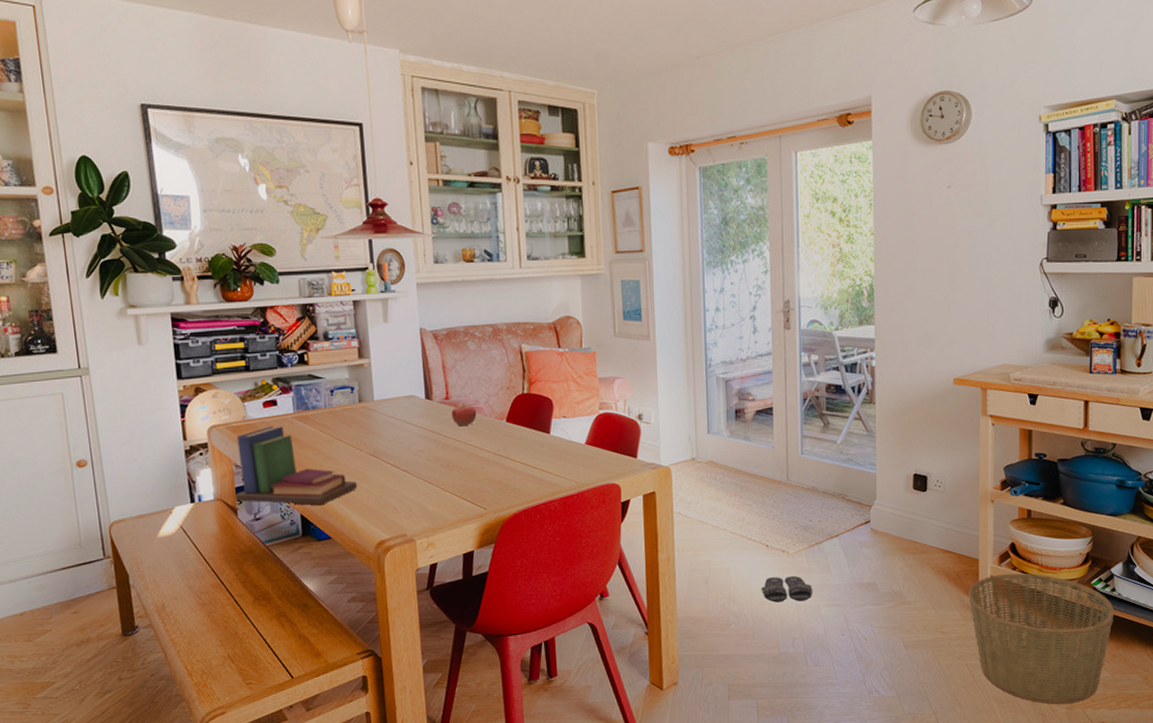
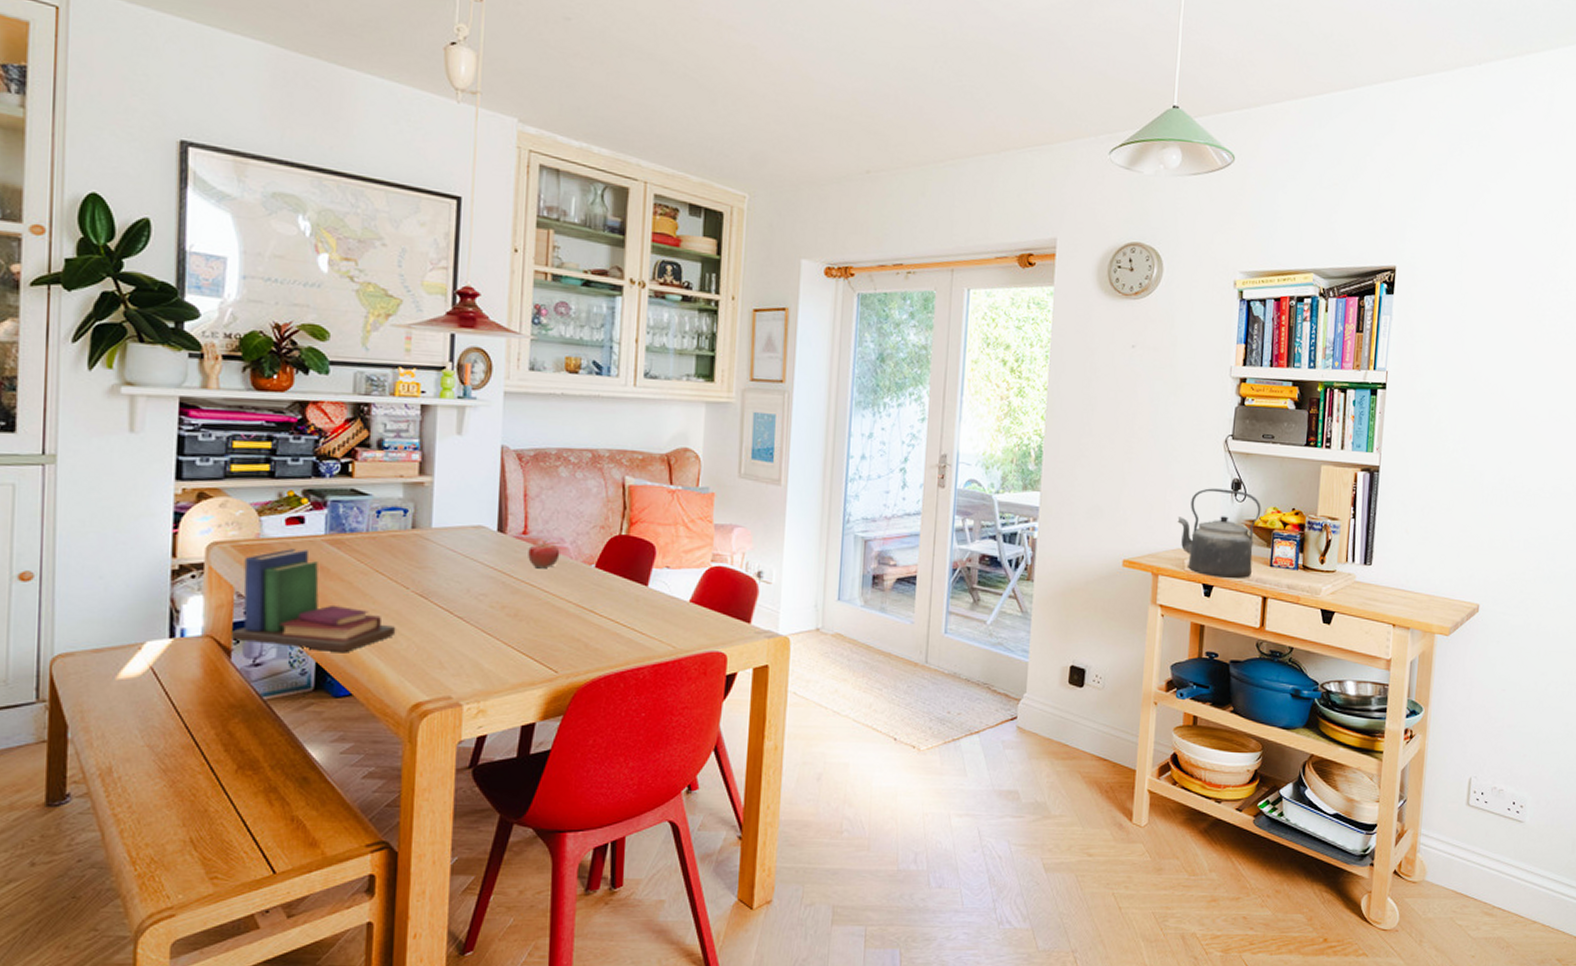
slippers: present [760,576,812,603] -> none [882,777,943,808]
basket: present [968,573,1115,704] -> none [1121,788,1281,946]
kettle: none [1001,307,1078,388] -> present [1177,488,1262,579]

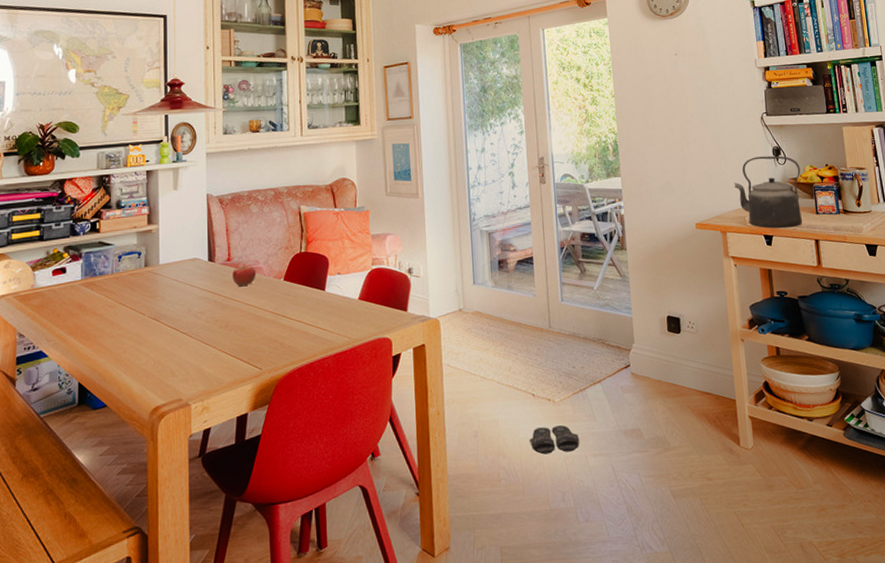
book: present [230,549,396,653] -> none [15,293,137,373]
slippers: none [882,777,943,808] -> present [529,425,579,454]

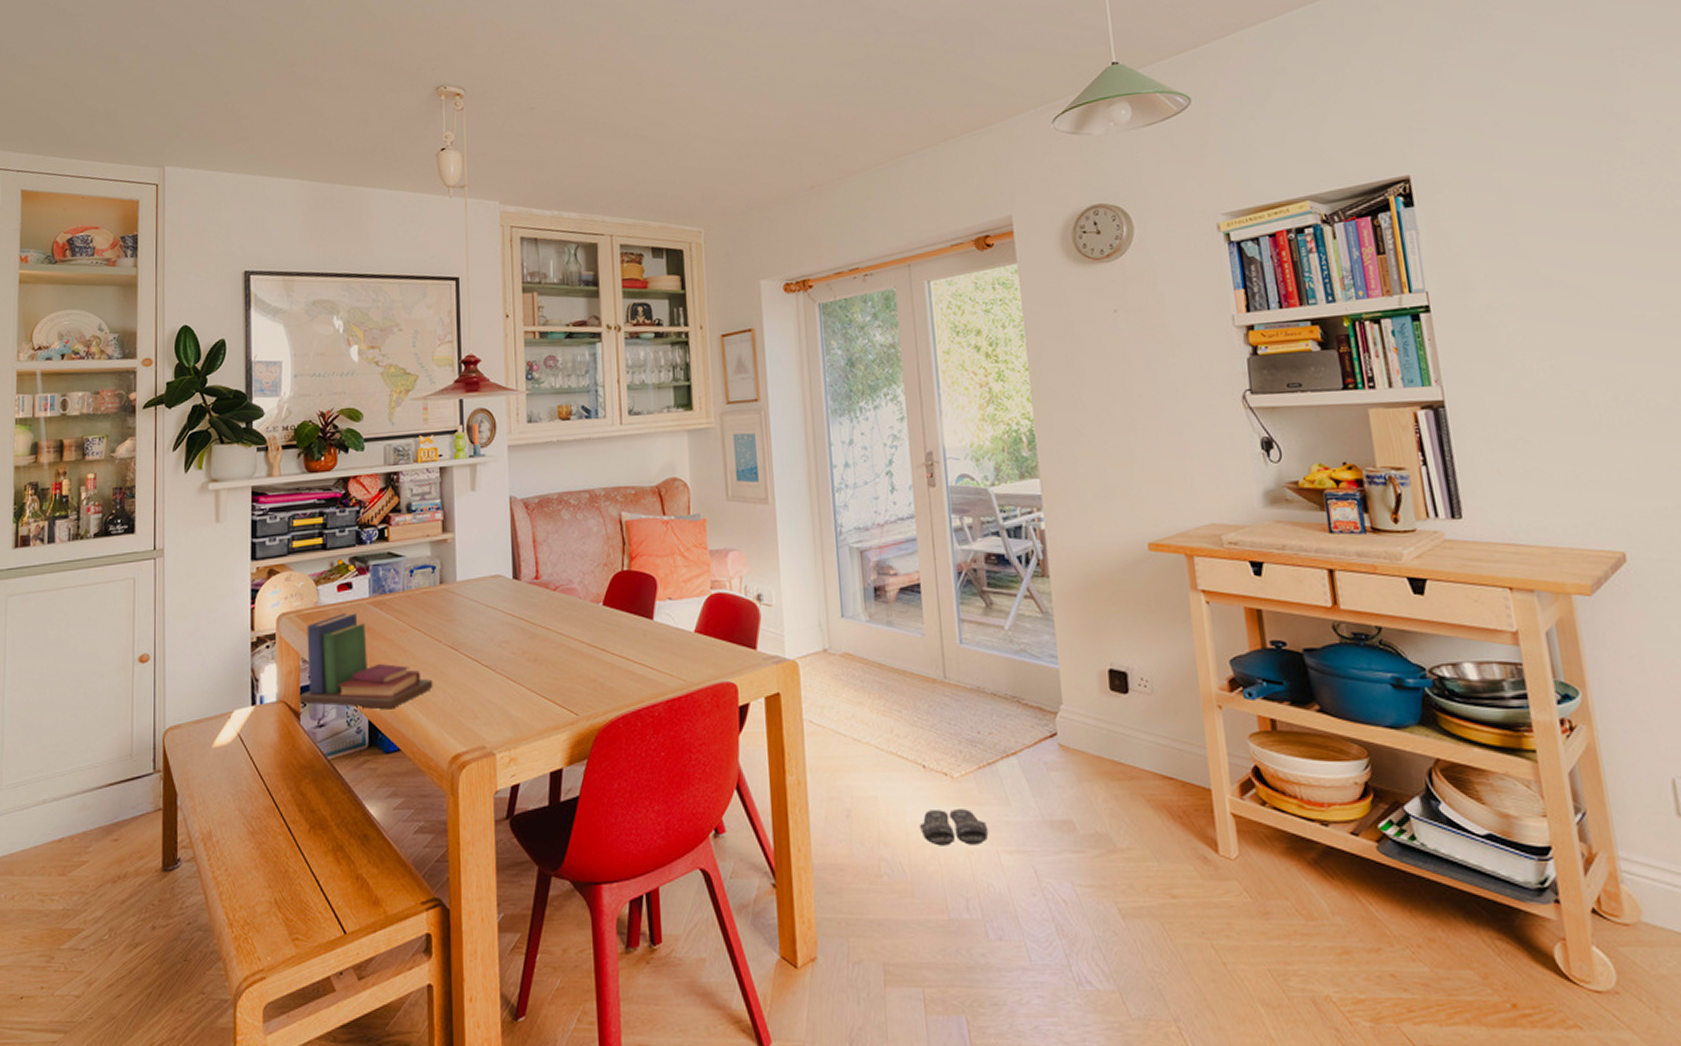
book: none [15,293,137,373] -> present [299,613,433,710]
fruit: present [232,264,256,287] -> none [541,583,570,612]
kettle: present [734,155,802,229] -> none [1203,450,1308,553]

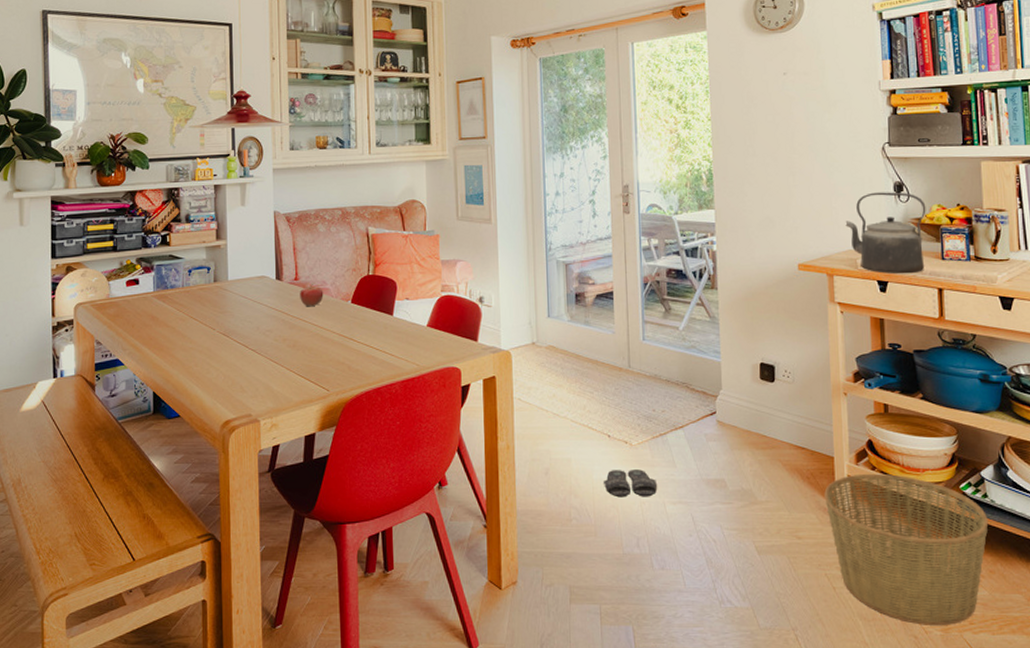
book: present [299,613,433,710] -> none [94,304,208,383]
fruit: none [541,583,570,612] -> present [300,284,324,307]
basket: none [1202,809,1421,1013] -> present [824,473,989,625]
kettle: none [1203,450,1308,553] -> present [845,192,926,275]

